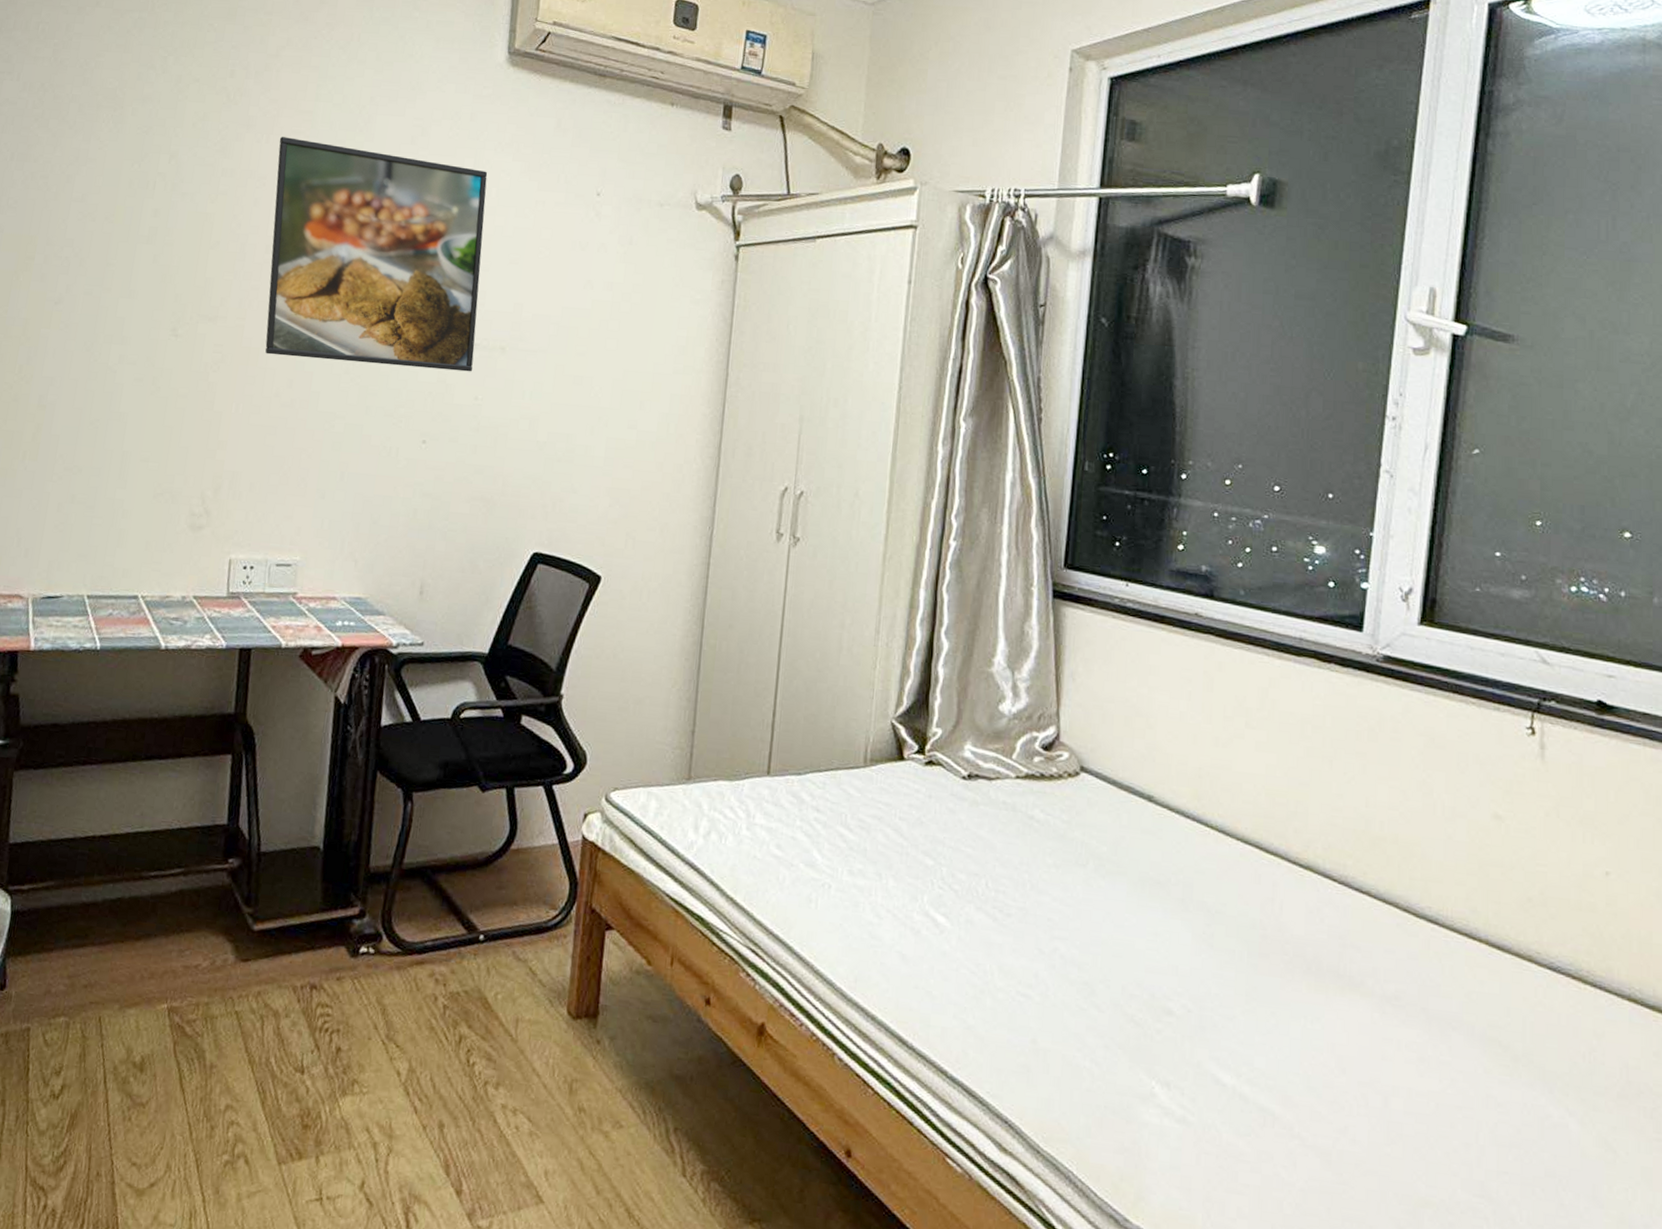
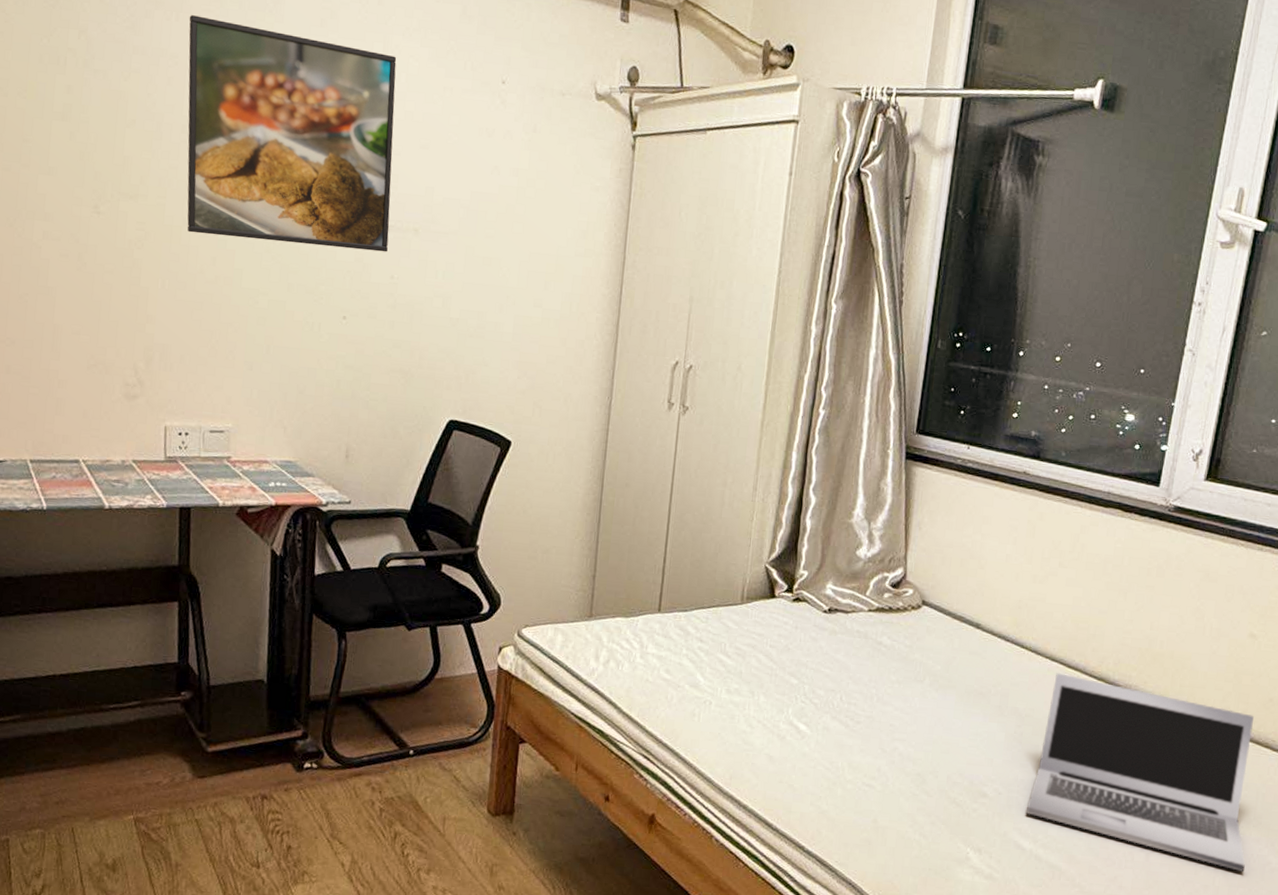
laptop: none [1224,859,1517,1127] -> present [1026,673,1254,872]

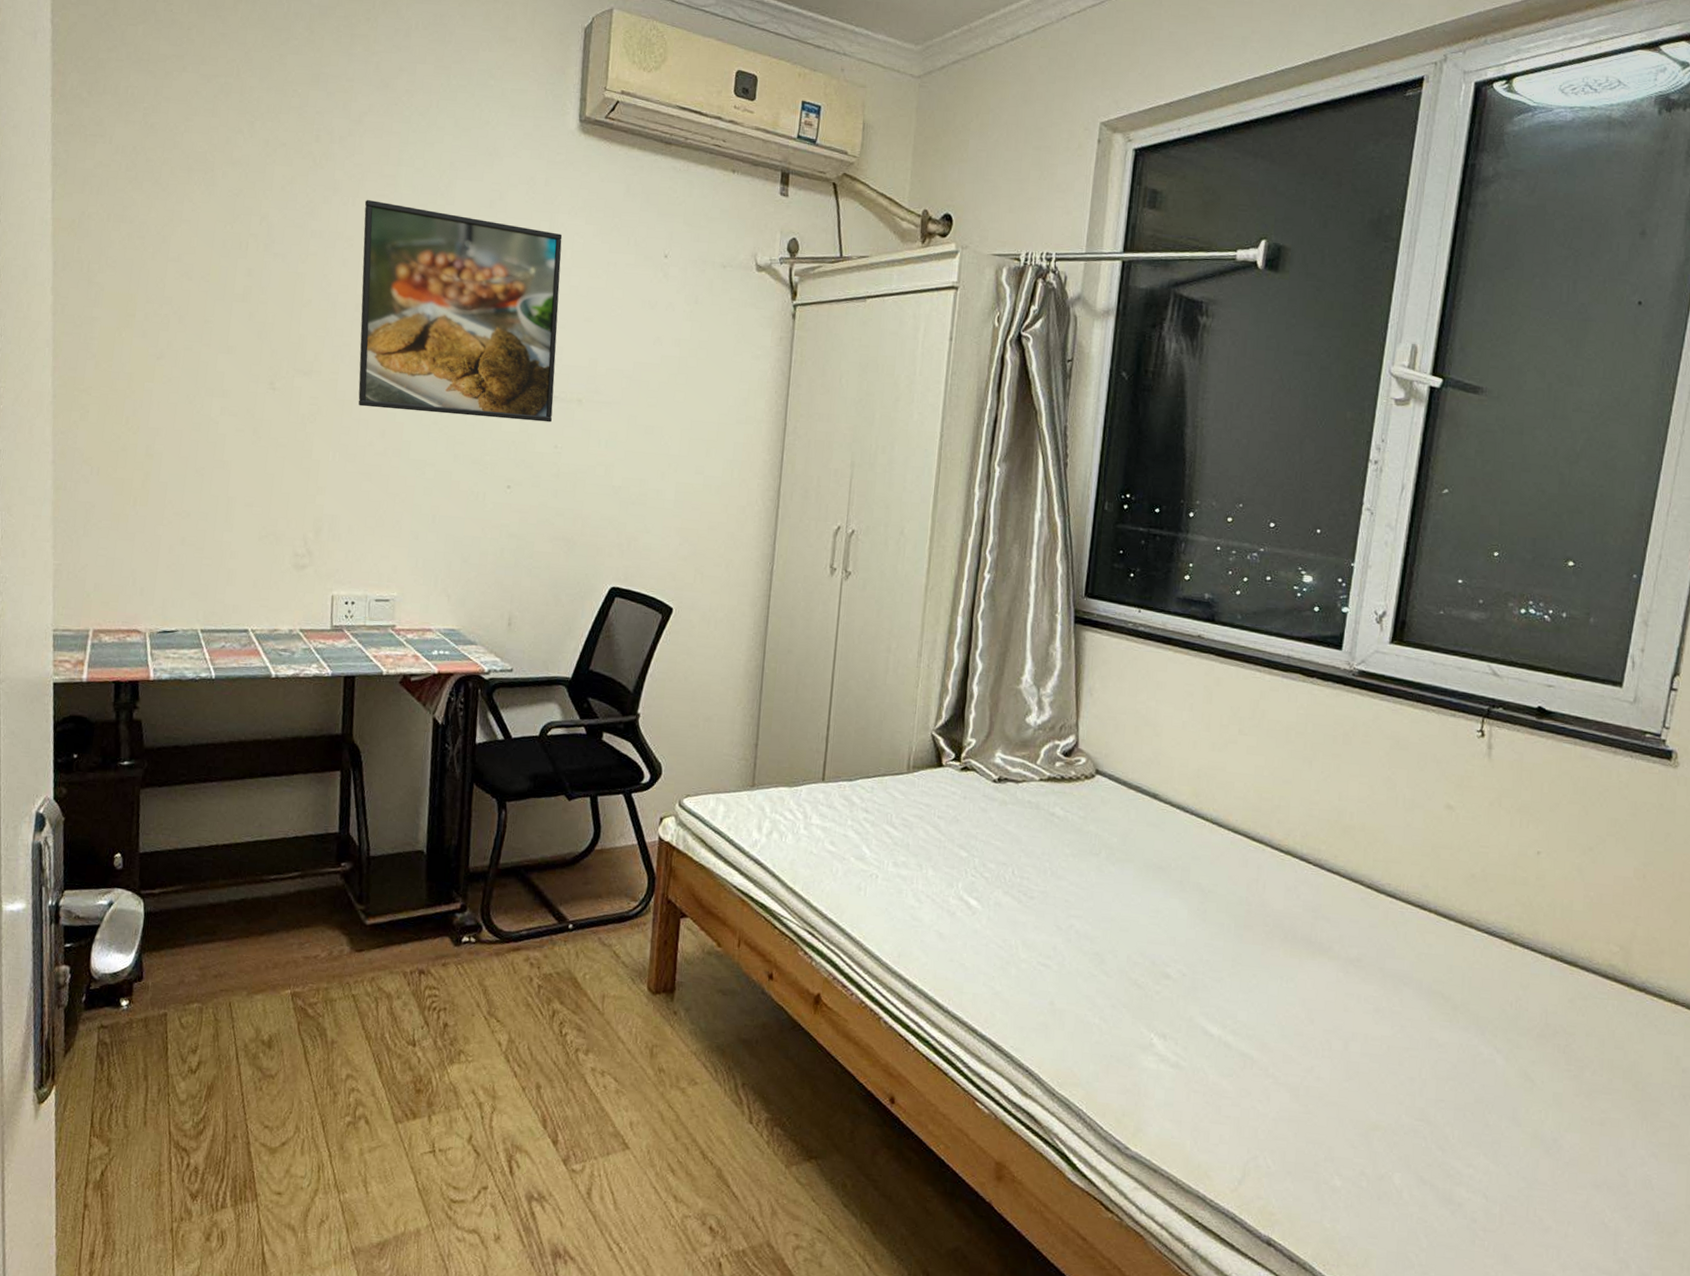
laptop: present [1026,673,1254,872] -> none [1212,846,1455,1063]

